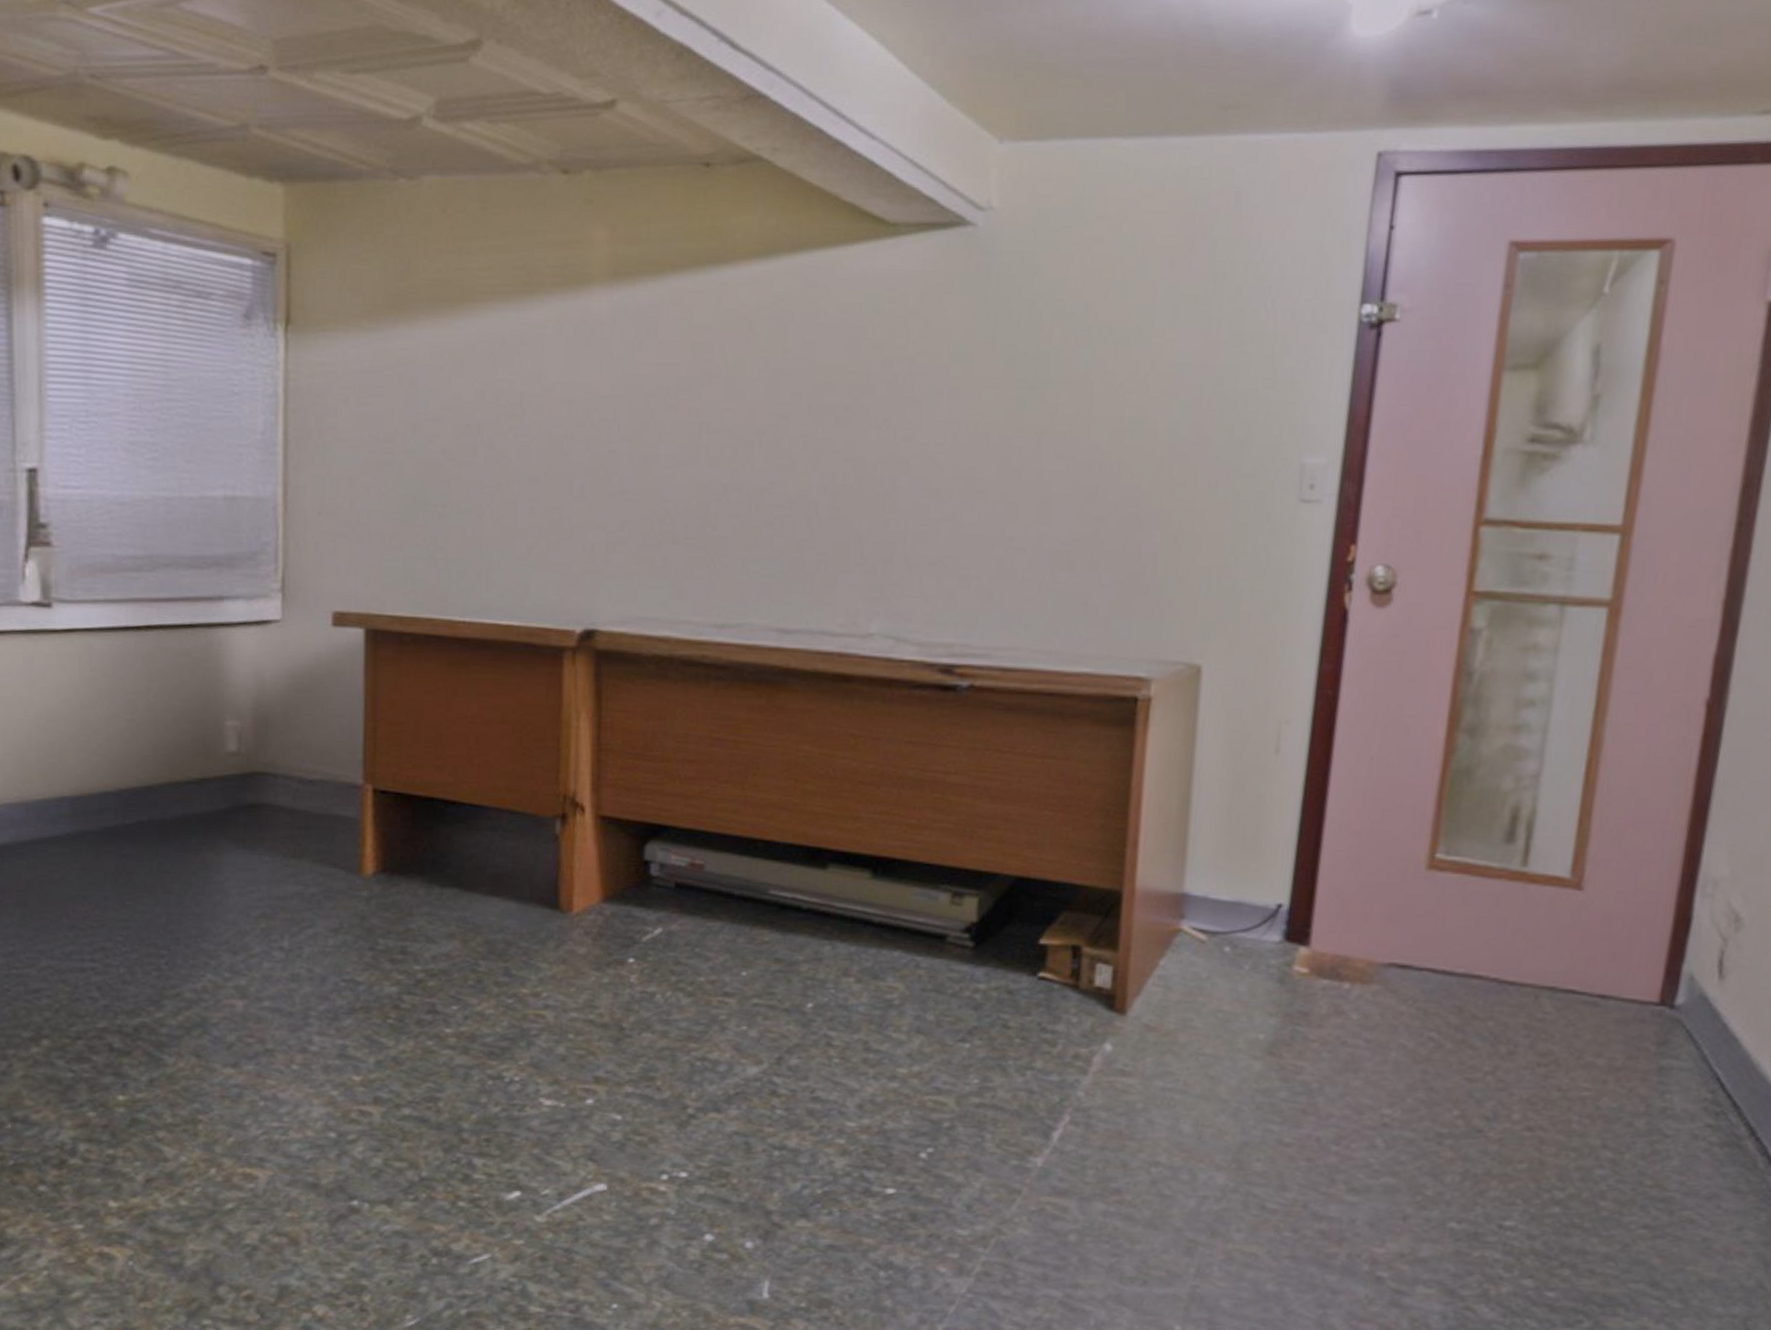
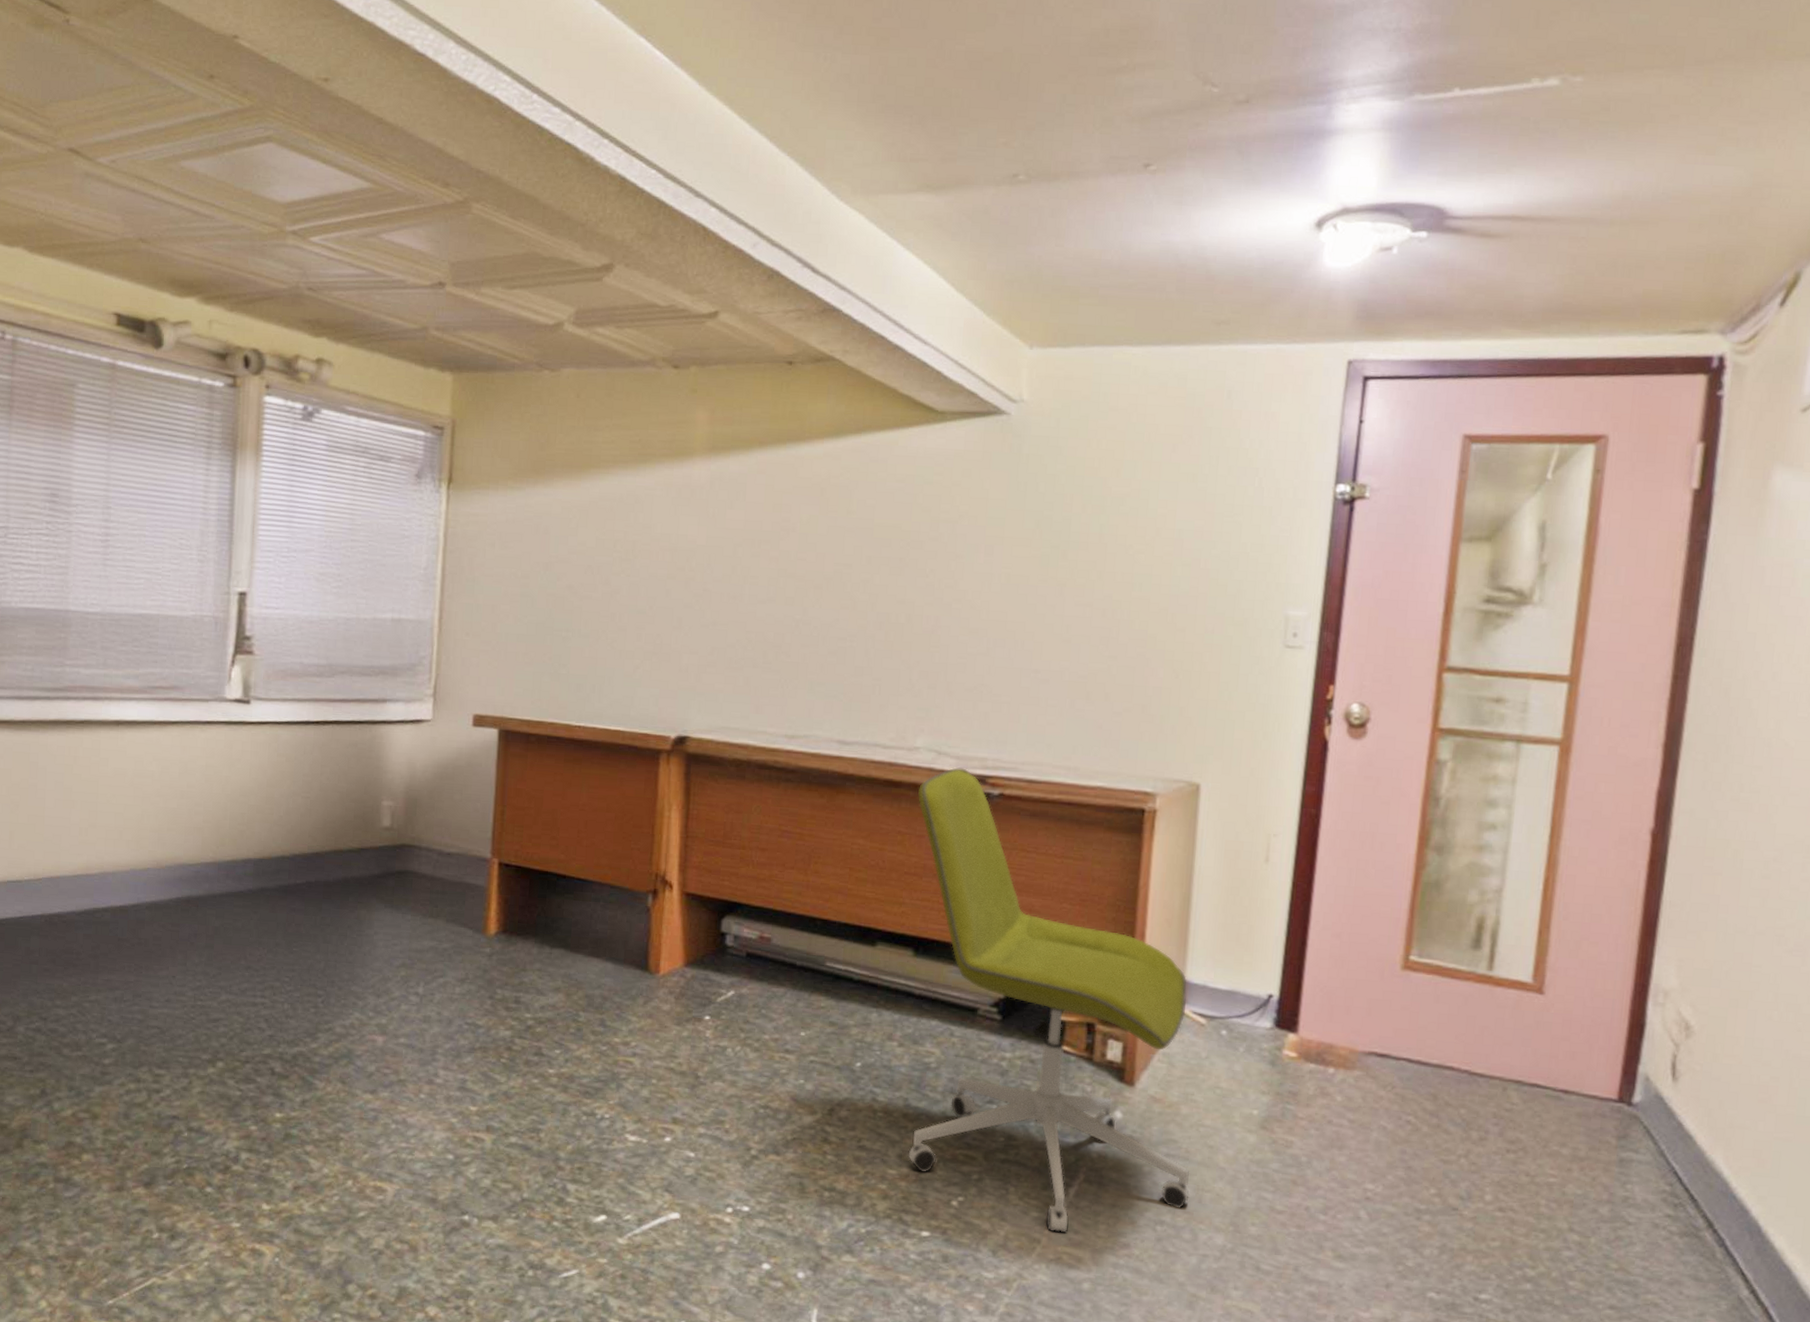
office chair: none [869,656,1189,1182] -> present [908,767,1191,1234]

